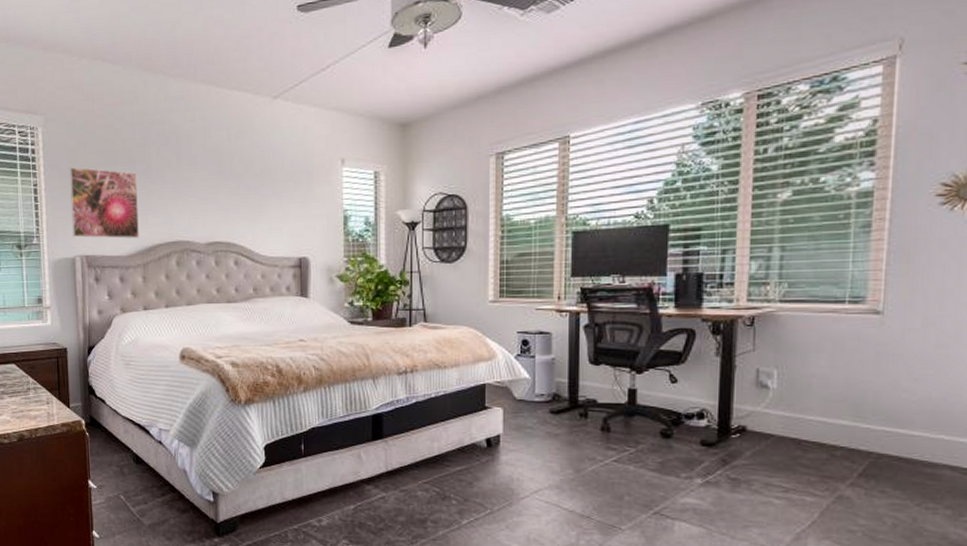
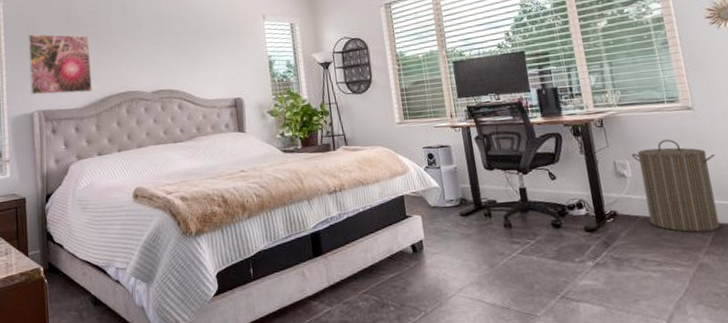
laundry hamper: none [782,349,898,461] -> present [631,139,720,232]

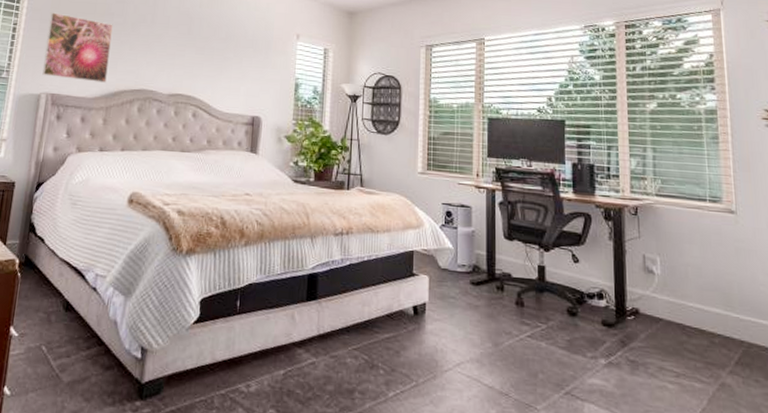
laundry hamper: present [631,139,720,232] -> none [663,241,754,350]

